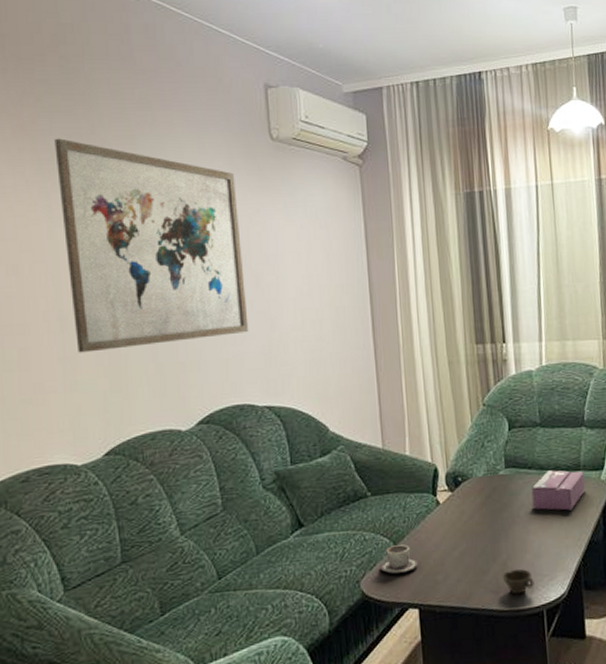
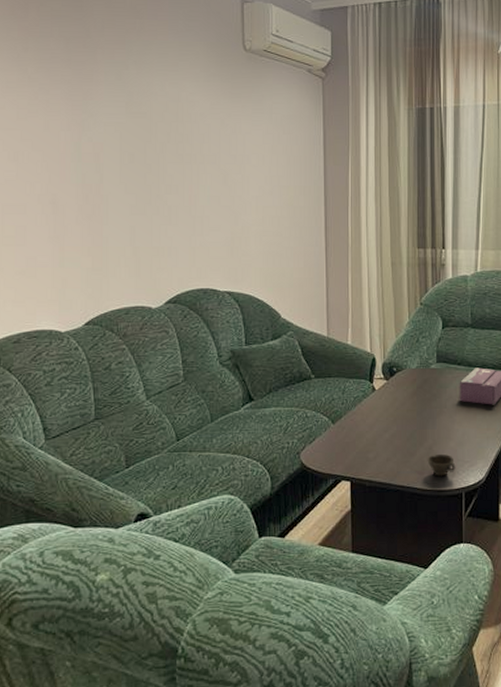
wall art: present [54,138,249,353] -> none [54,40,215,233]
cup: present [380,544,419,574] -> none [318,424,353,449]

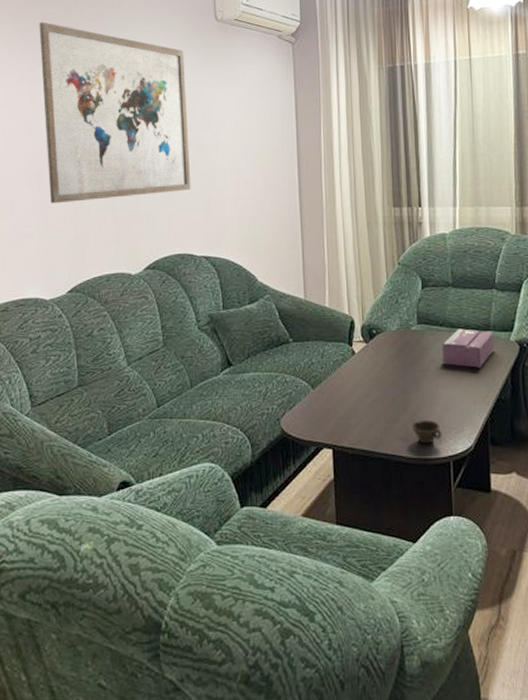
wall art: none [54,40,215,233] -> present [39,22,191,204]

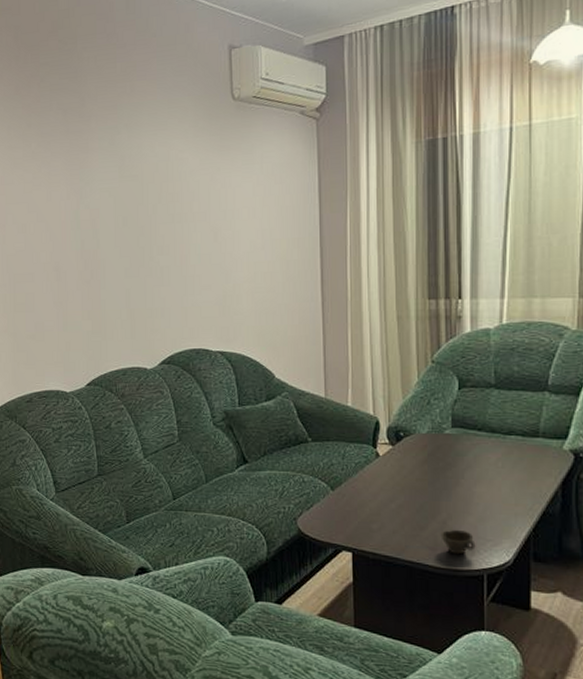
wall art: present [39,22,191,204] -> none [53,113,206,298]
tissue box: present [441,328,494,368] -> none [479,434,543,478]

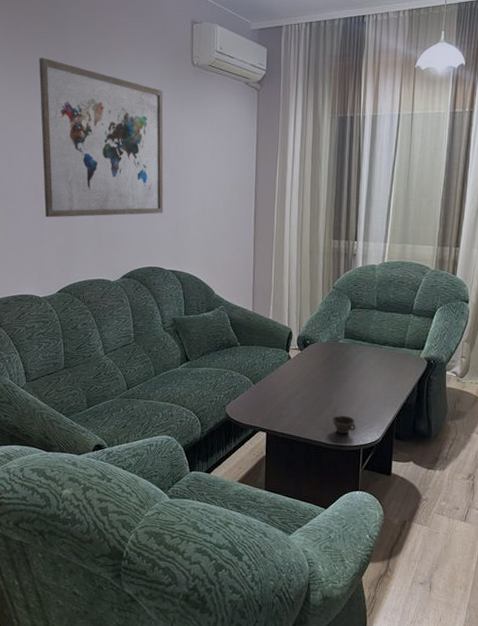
wall art: none [53,113,206,298] -> present [39,57,164,218]

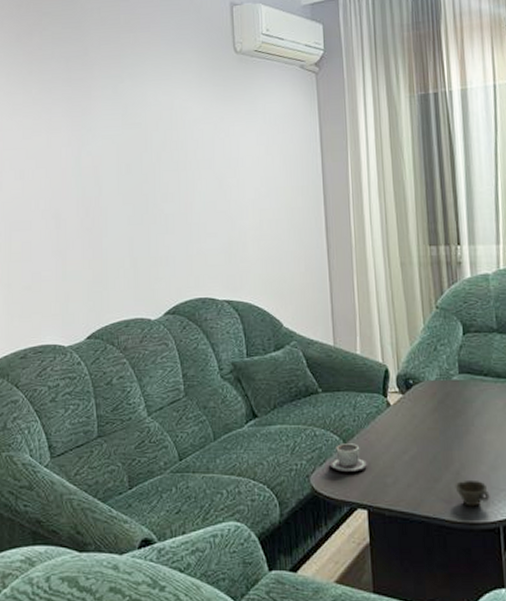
wall art: present [39,57,164,218] -> none [55,61,212,247]
cup: none [241,384,270,405] -> present [329,443,368,472]

